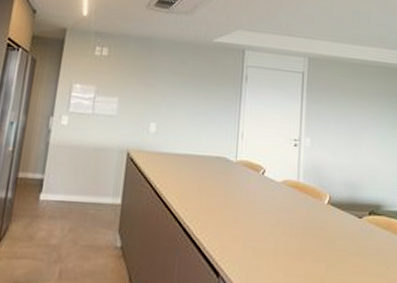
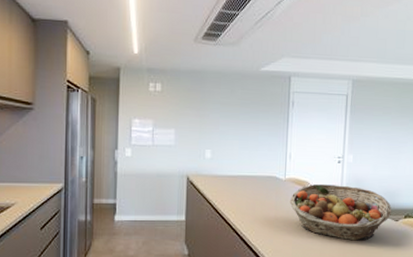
fruit basket: none [240,168,355,241] -> present [289,183,392,241]

